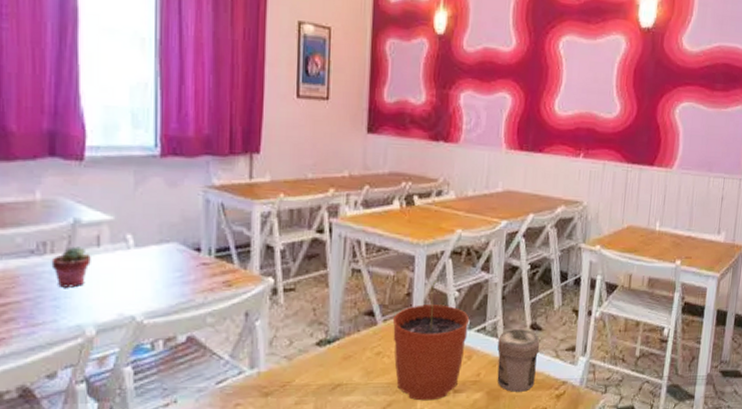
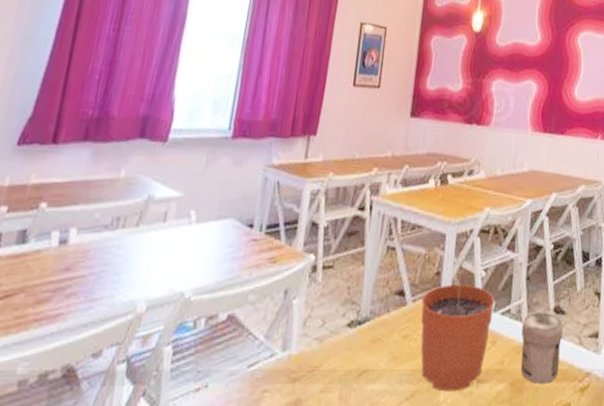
potted succulent: present [51,246,91,288] -> none [119,222,156,263]

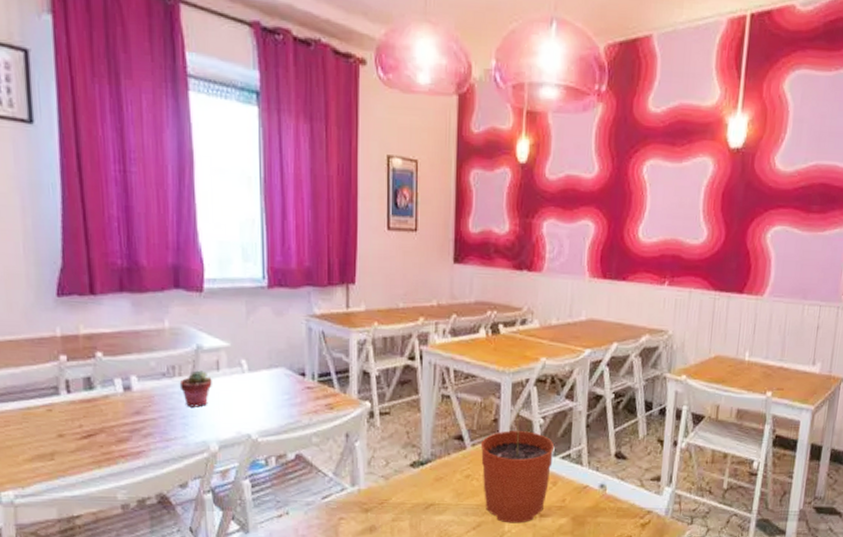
potted succulent: none [119,222,156,263] -> present [179,370,212,408]
jar: present [520,313,564,384] -> none [582,458,625,519]

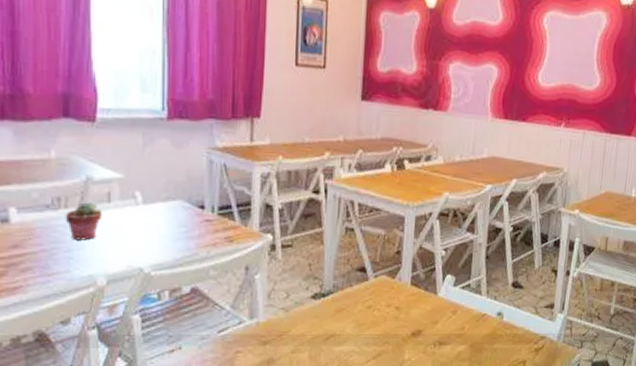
plant pot: present [480,407,555,524] -> none [383,240,456,352]

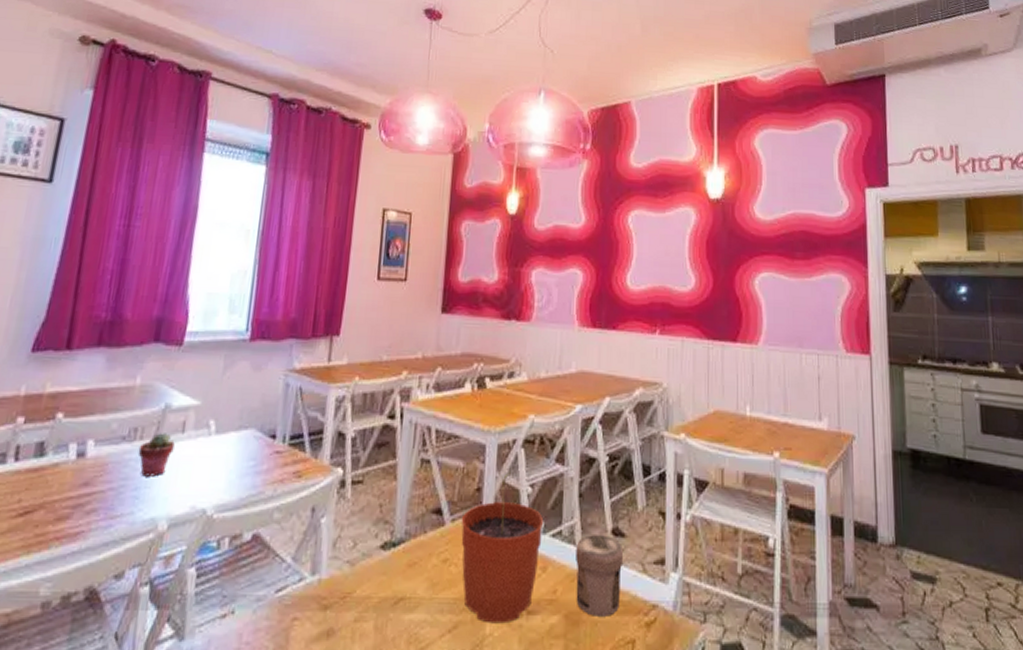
plant pot: none [383,240,456,352] -> present [461,473,544,624]
jar: none [480,287,521,345] -> present [576,535,624,617]

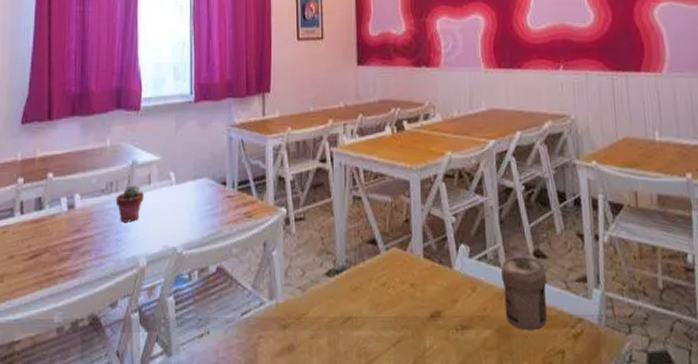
plant pot: present [461,473,544,624] -> none [394,205,470,338]

